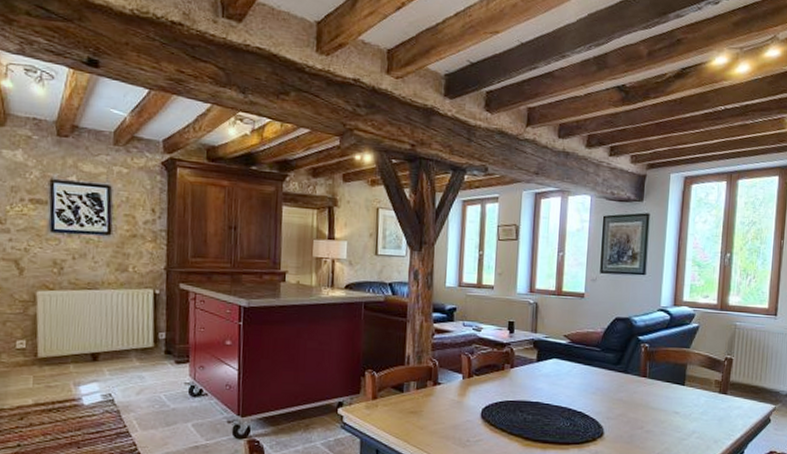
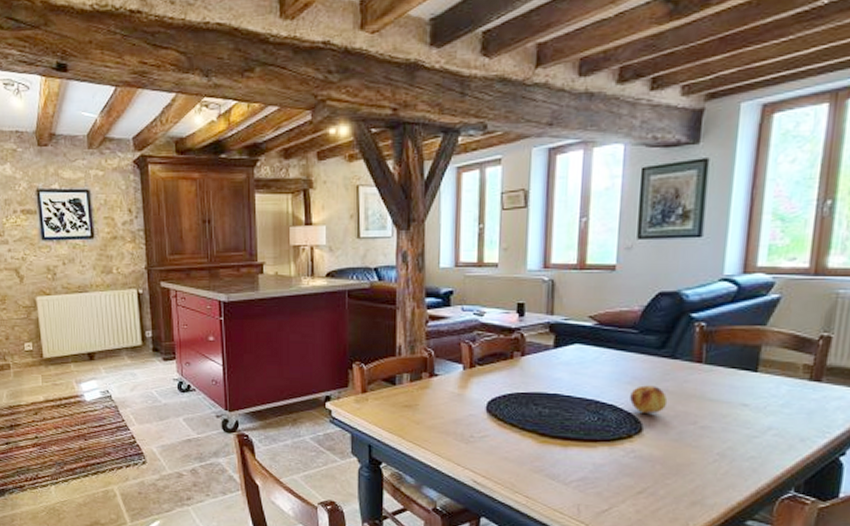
fruit: none [594,395,622,420] -> present [630,385,668,413]

